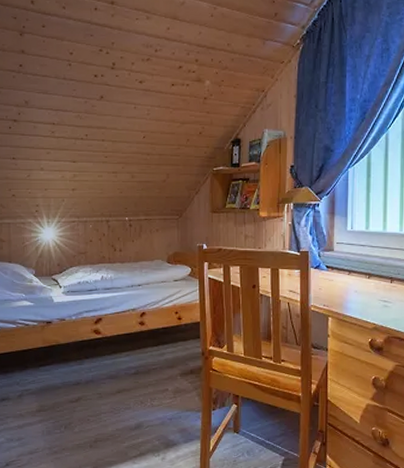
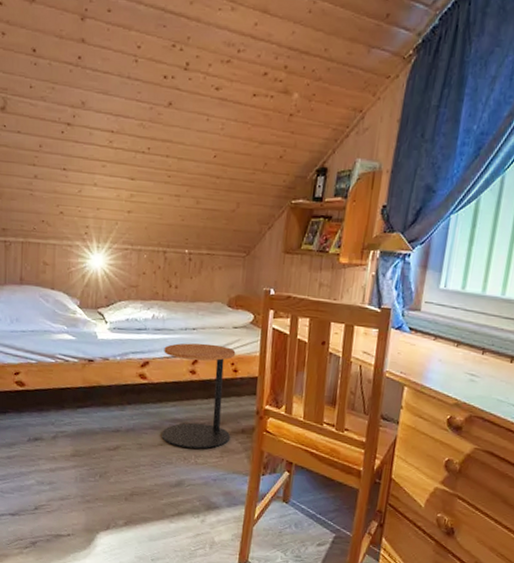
side table: none [114,297,181,393] -> present [162,343,236,449]

